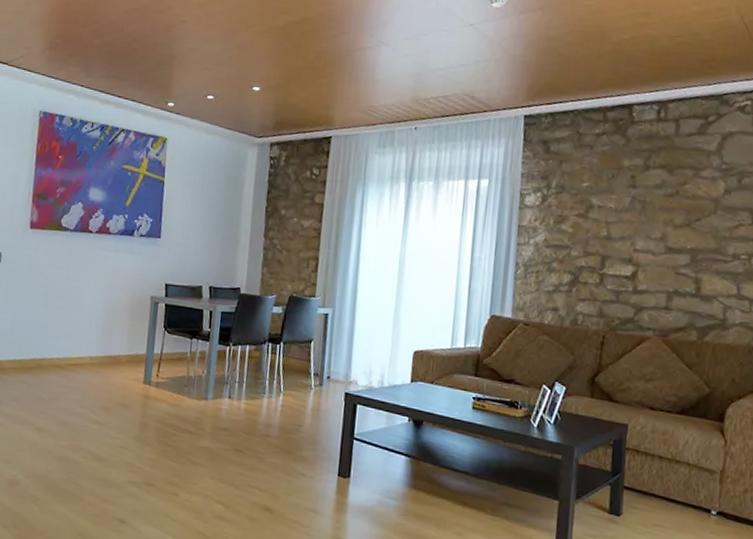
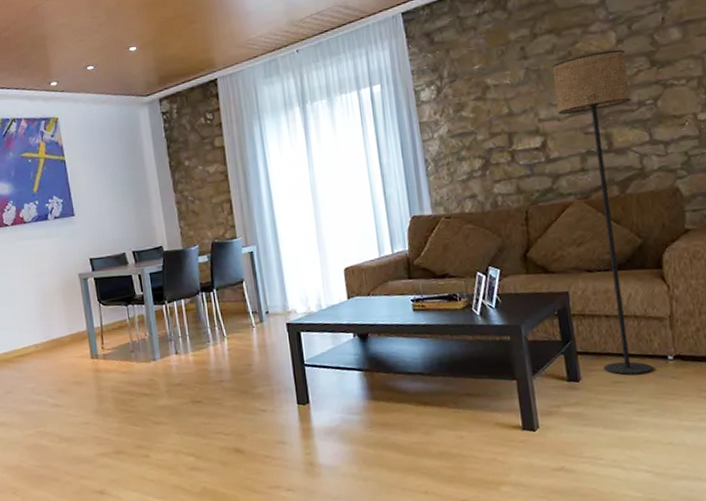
floor lamp: none [647,197,731,523] -> present [552,49,653,375]

